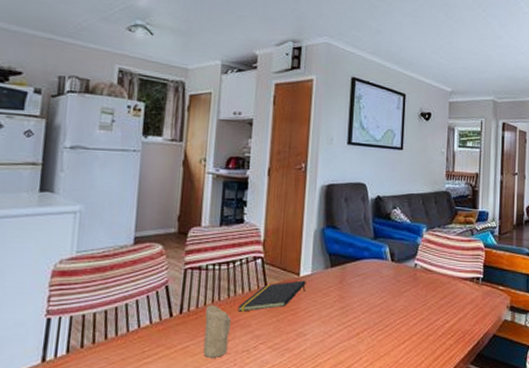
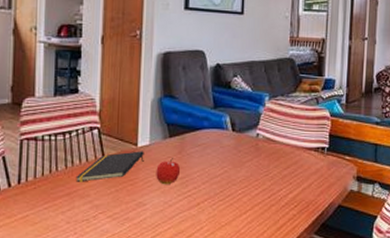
candle: present [203,305,231,358] -> none [43,175,69,227]
fruit: none [317,288,341,315] -> present [156,158,181,185]

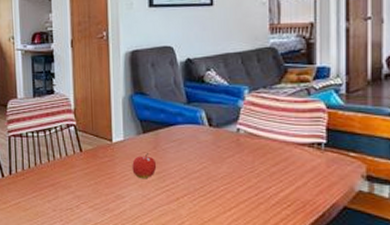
notepad: present [75,151,144,182] -> none [58,146,120,174]

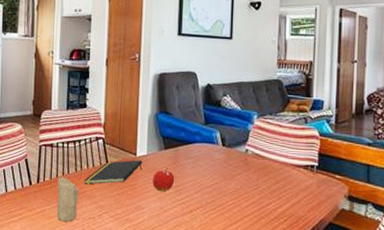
candle: none [30,167,54,213] -> present [57,177,79,222]
notepad: none [58,146,120,174] -> present [84,160,142,185]

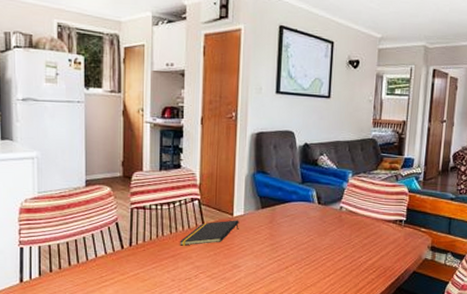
candle: present [57,177,79,222] -> none [151,239,174,283]
fruit: present [153,168,175,192] -> none [249,227,272,250]

